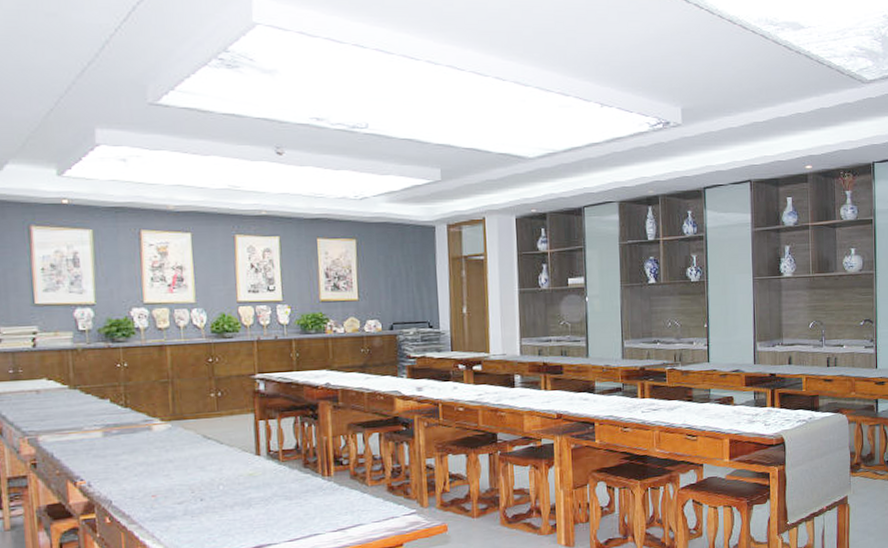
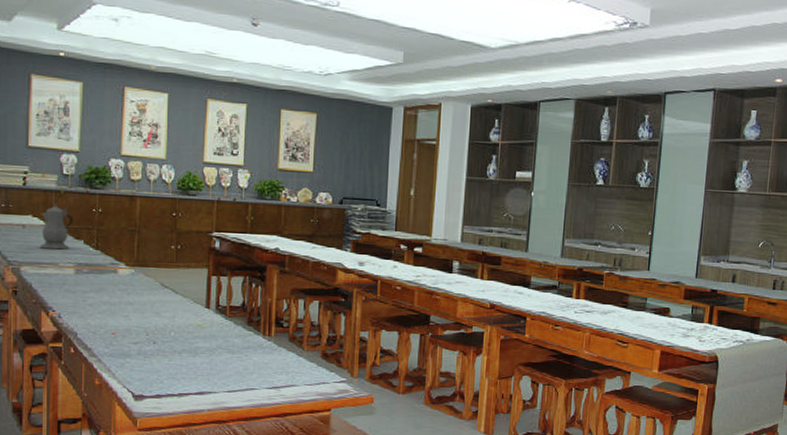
teapot: none [57,363,95,414] -> present [41,203,73,250]

